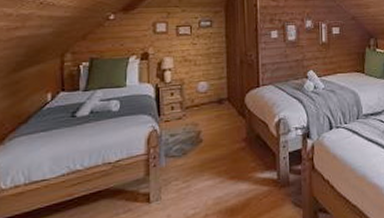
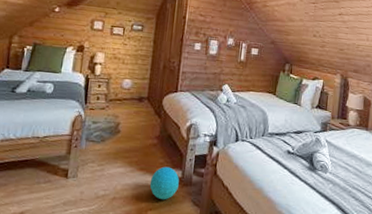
ball: none [243,170,276,207] -> present [149,166,179,199]

